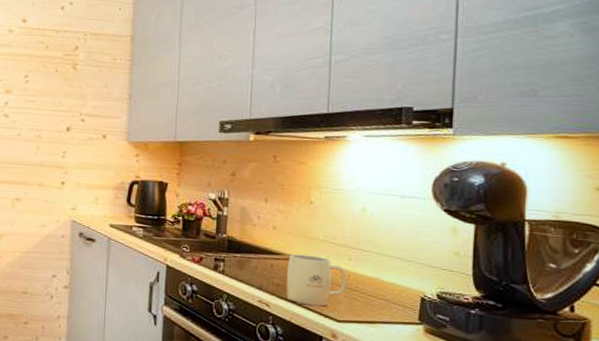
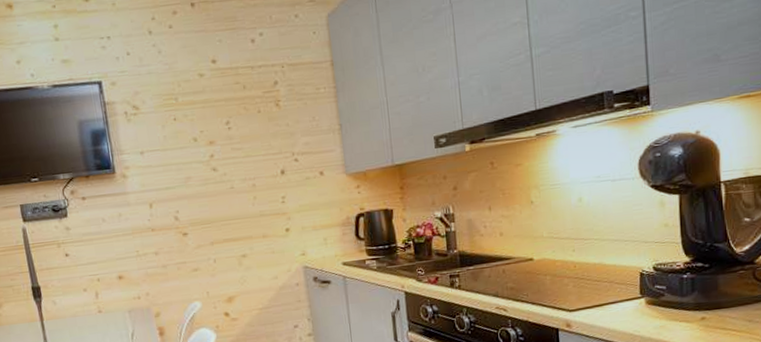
mug: present [286,253,348,307] -> none [517,253,574,303]

